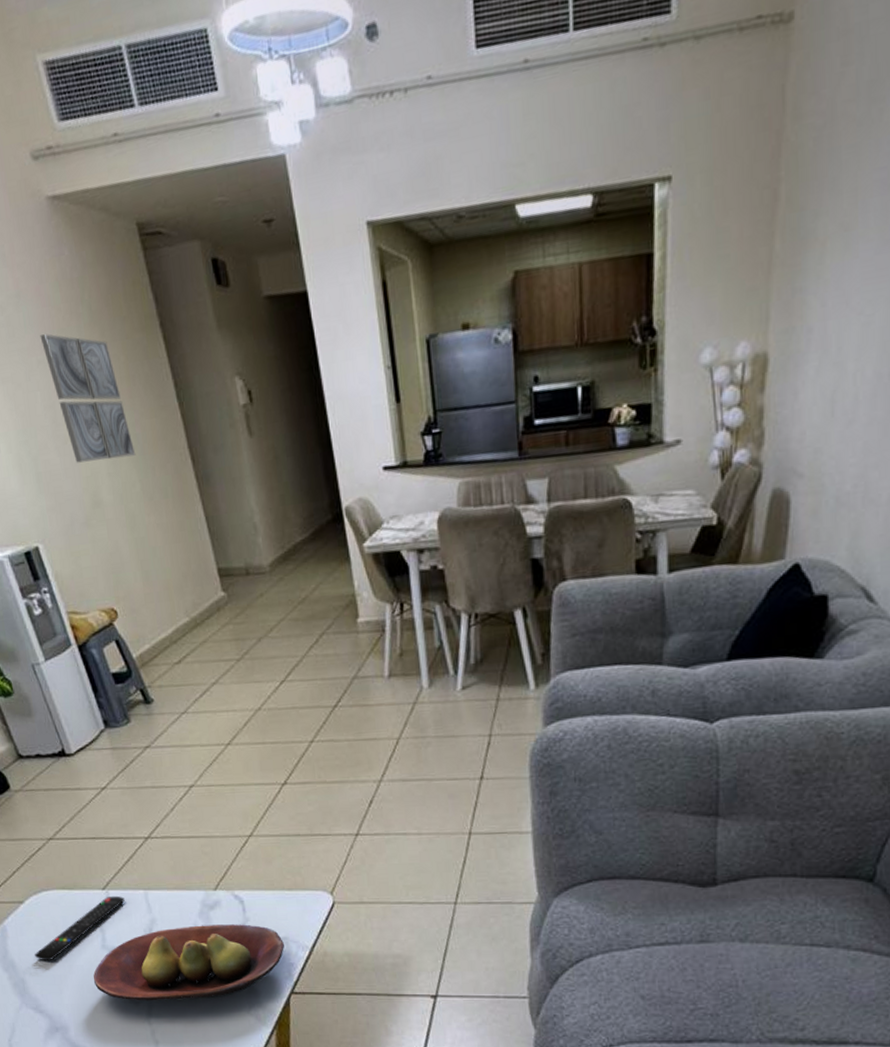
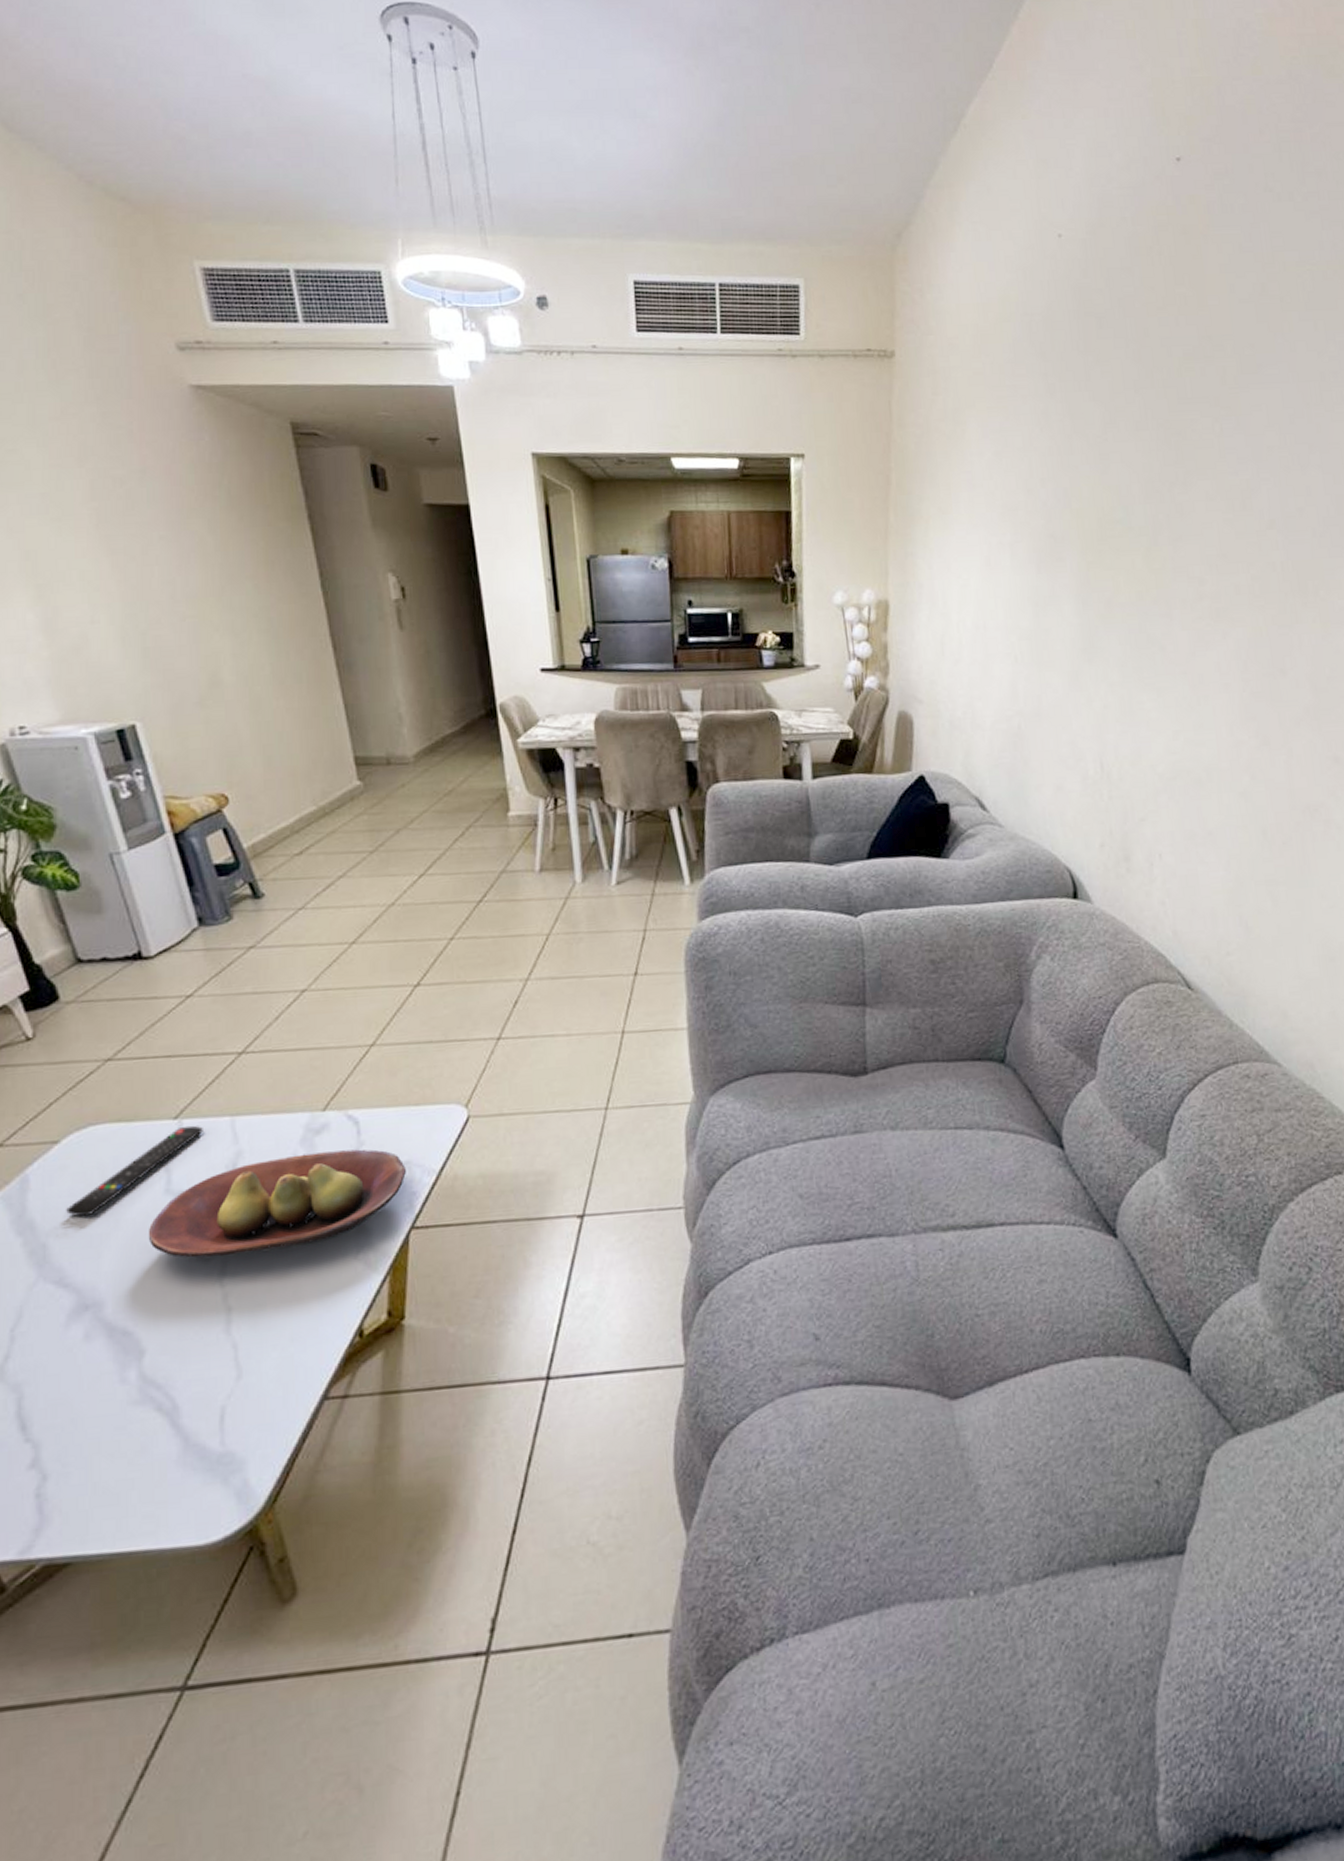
wall art: present [40,334,136,463] -> none [165,511,268,641]

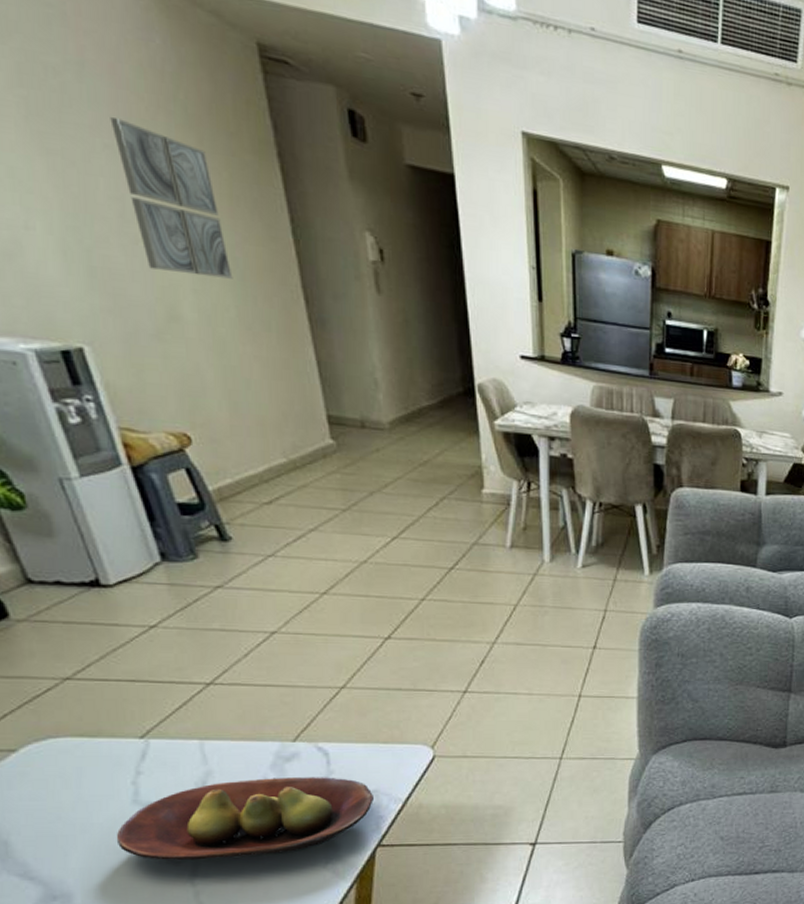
remote control: present [66,1125,203,1217] -> none [28,745,171,820]
wall art: none [165,511,268,641] -> present [110,117,233,279]

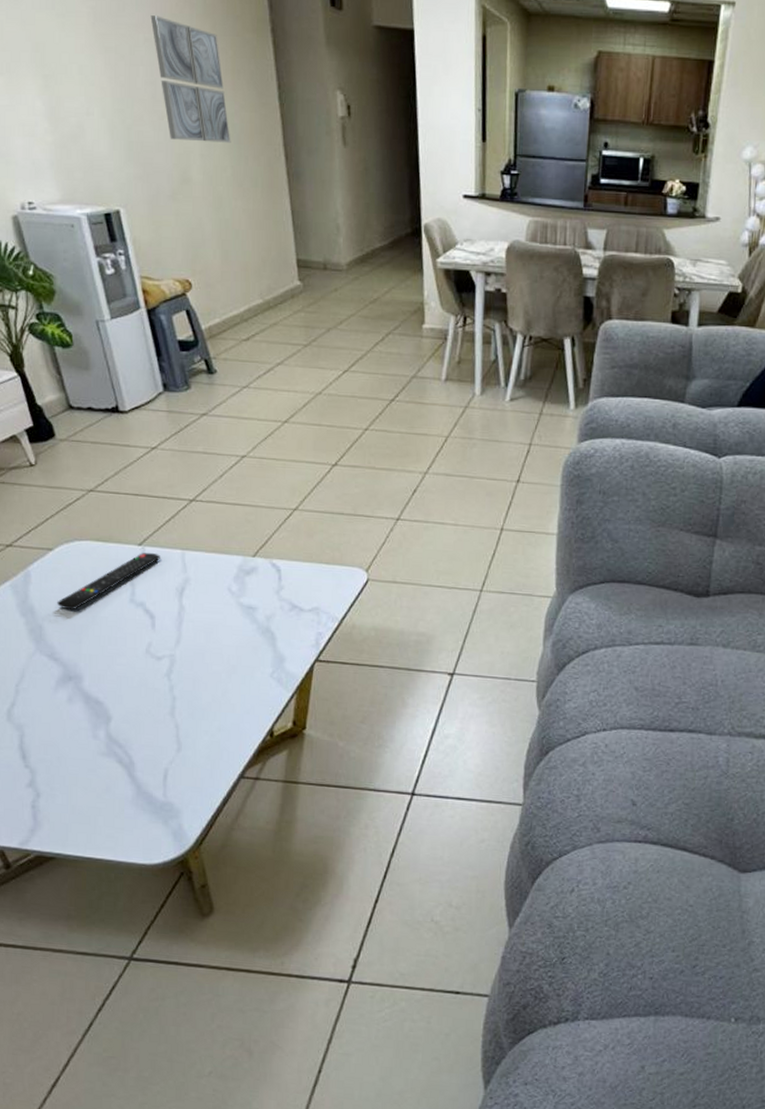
remote control: none [28,745,171,820] -> present [57,552,160,610]
fruit bowl: present [116,777,374,861] -> none [116,588,315,659]

